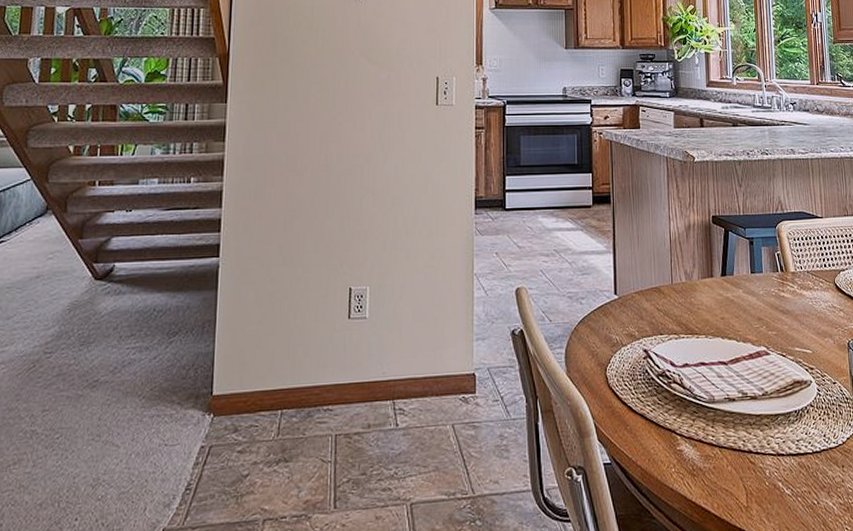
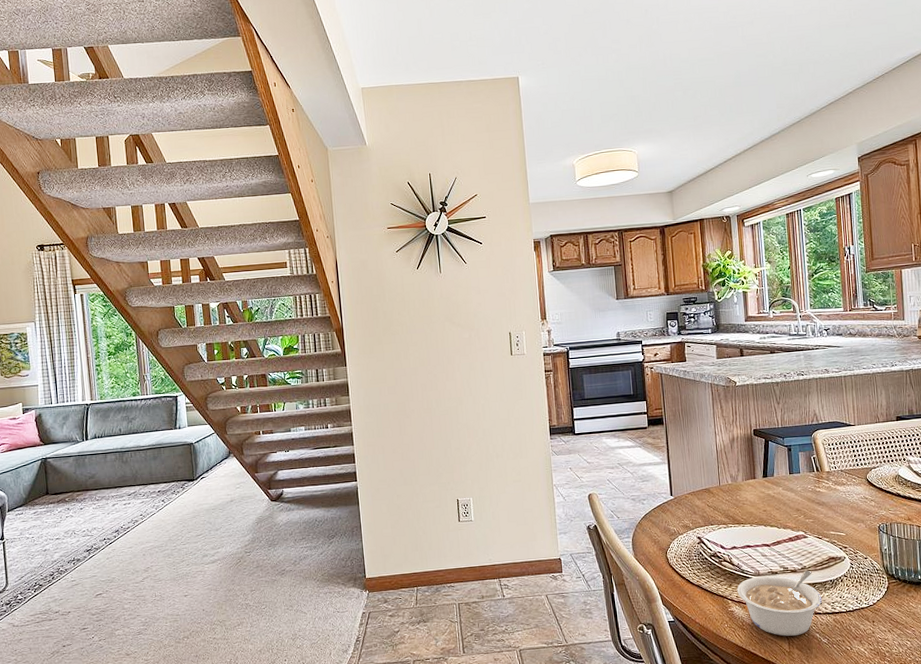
legume: none [687,397,786,485] -> present [737,570,822,636]

